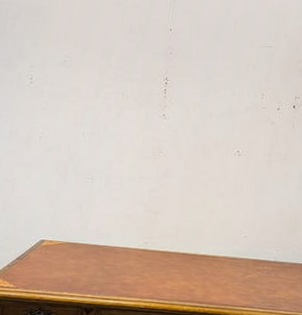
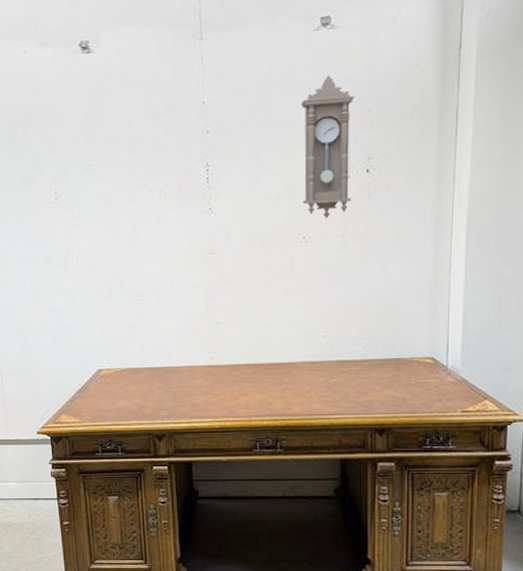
pendulum clock: none [240,29,289,140] -> present [301,75,354,219]

